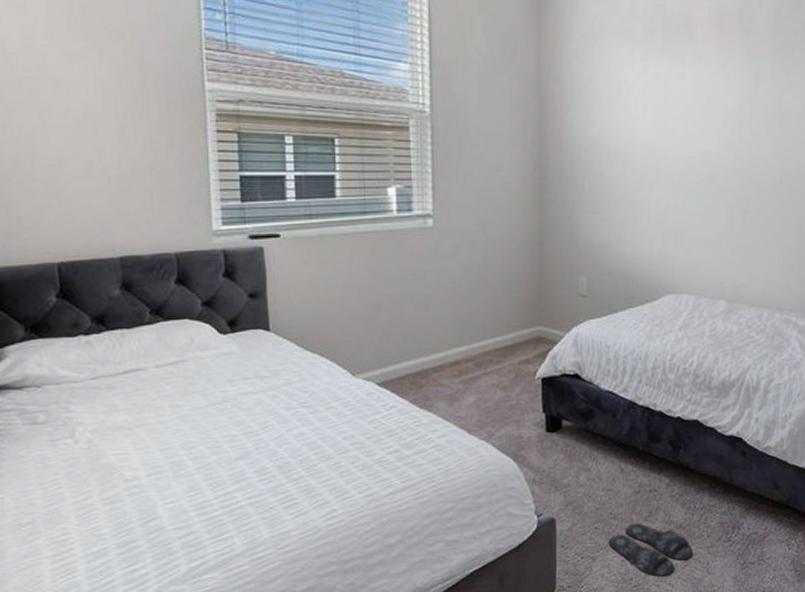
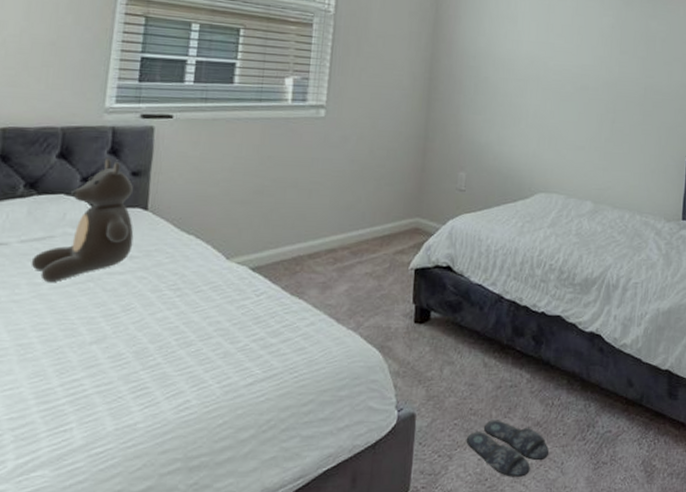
teddy bear: none [169,281,261,404] -> present [31,158,134,283]

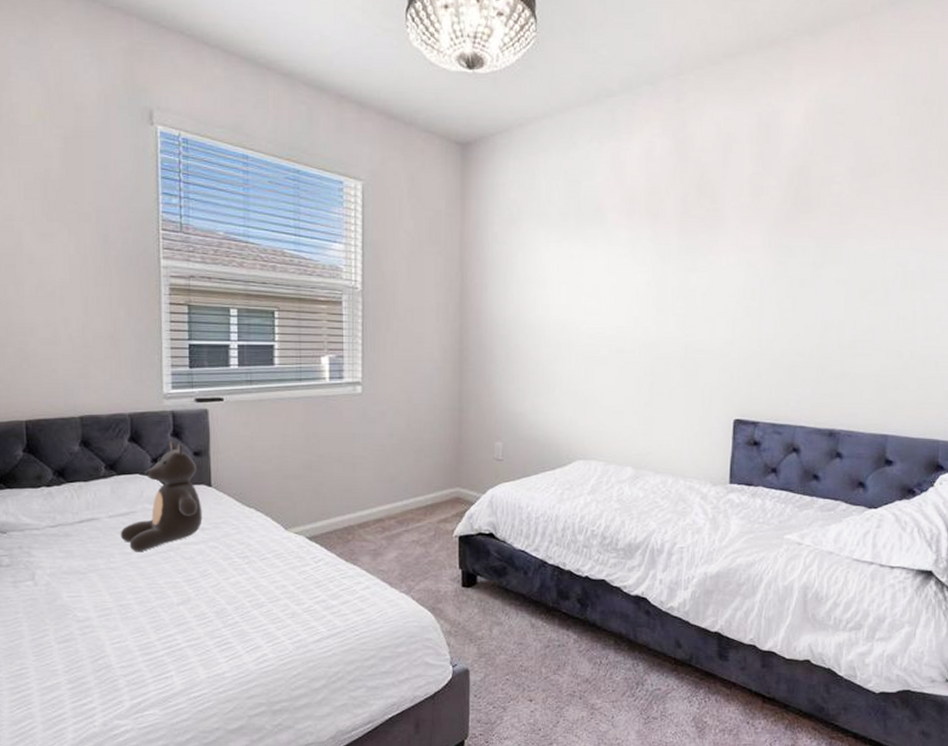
slippers: present [466,420,549,477] -> none [518,676,599,728]

